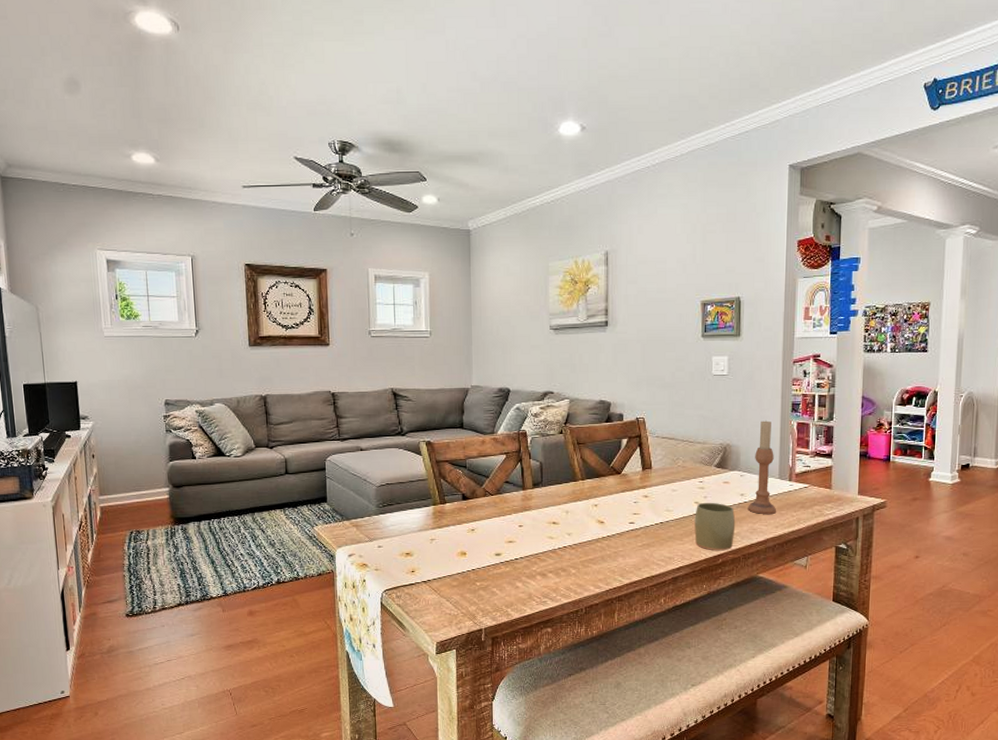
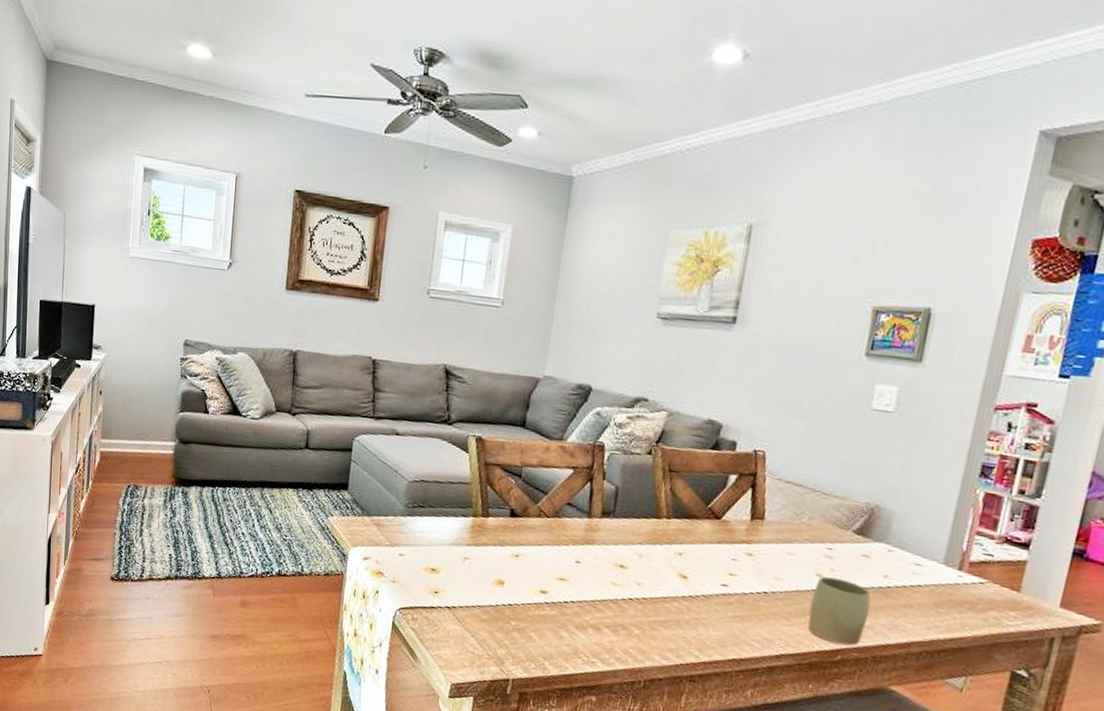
candlestick: present [748,420,776,515] -> none [890,481,947,610]

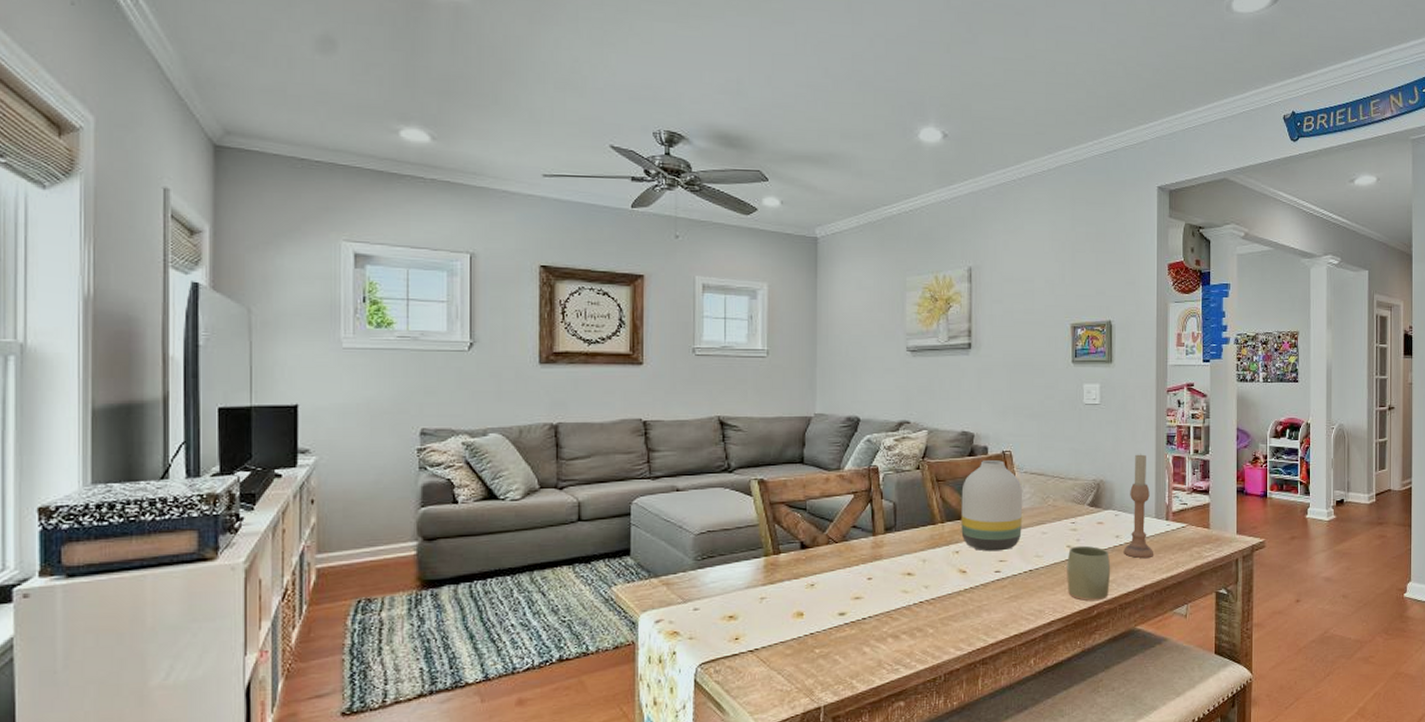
vase: none [688,457,772,564] -> present [961,460,1023,552]
candlestick: none [890,481,947,610] -> present [1124,454,1153,559]

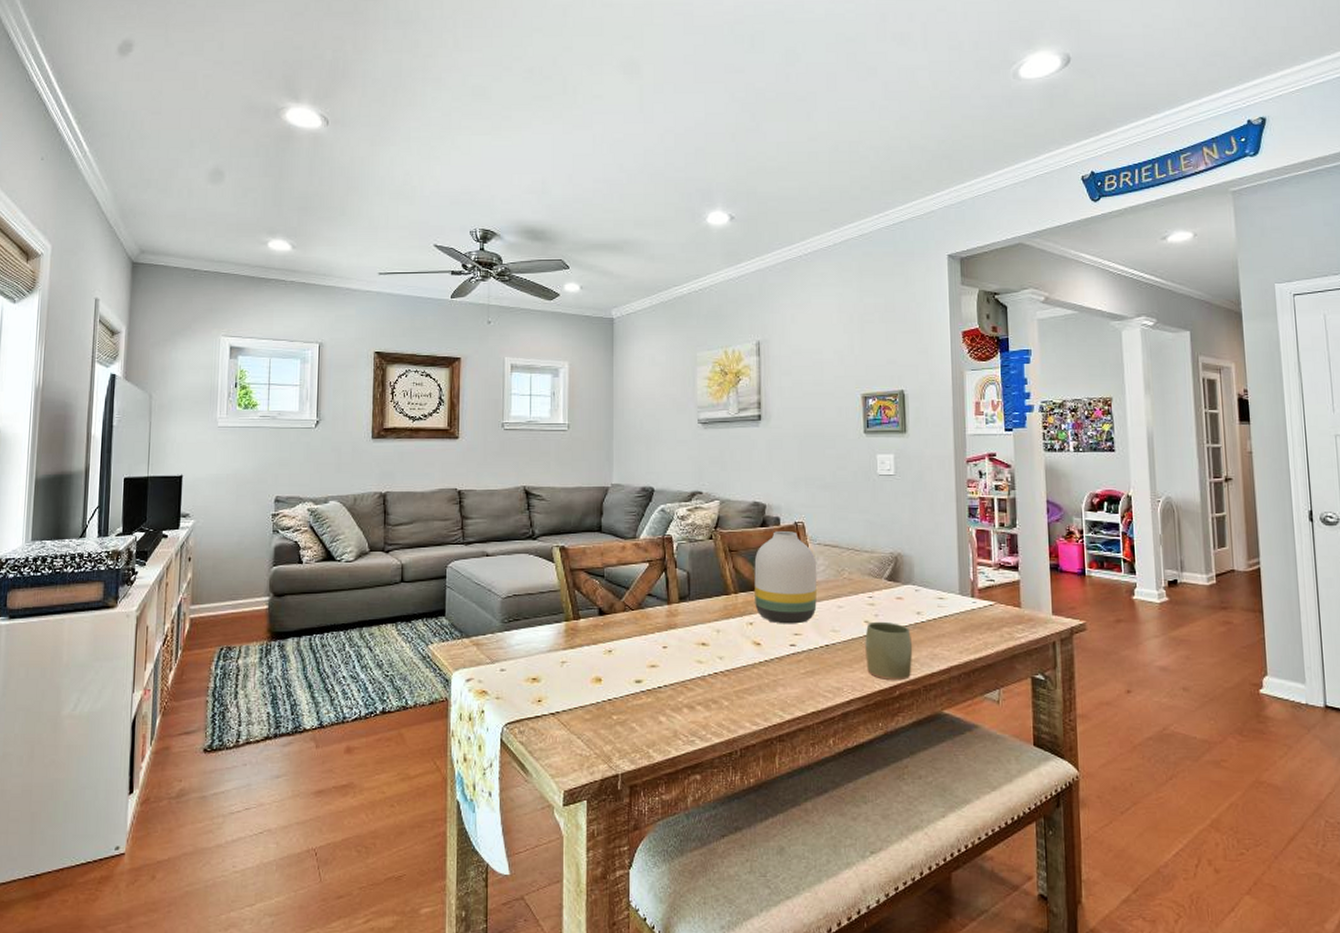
candlestick: present [1124,454,1153,559] -> none [926,527,959,638]

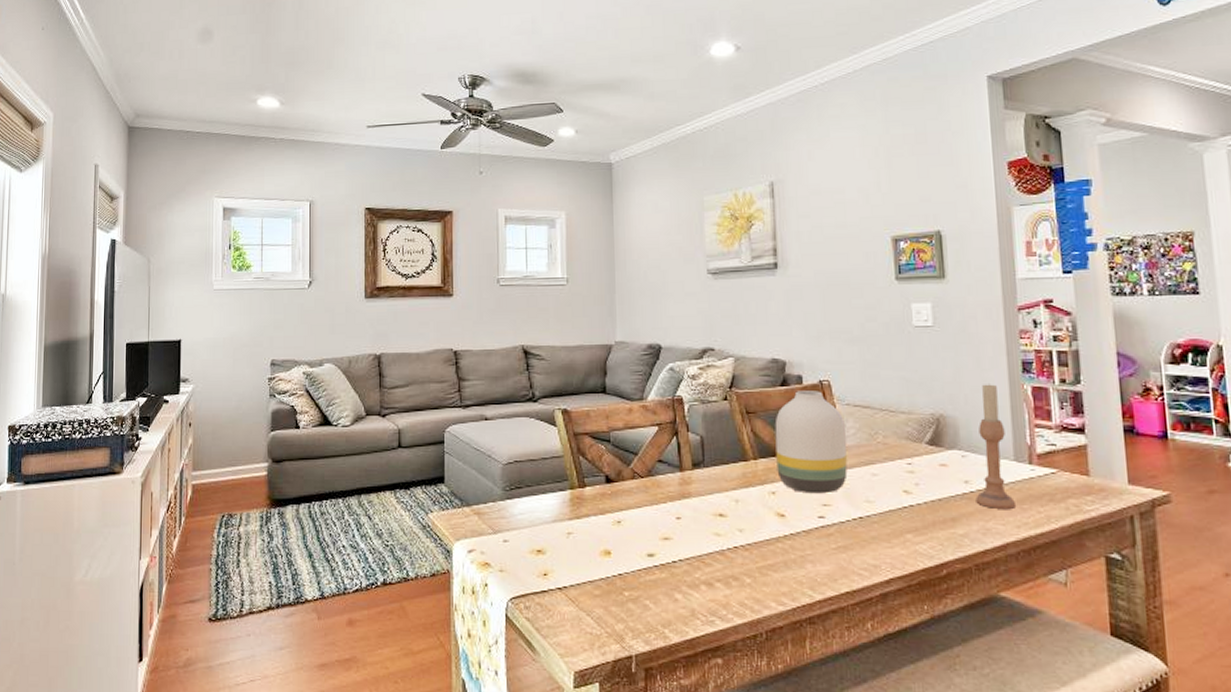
mug: present [865,621,913,681] -> none [904,491,962,559]
candlestick: none [926,527,959,638] -> present [976,384,1015,510]

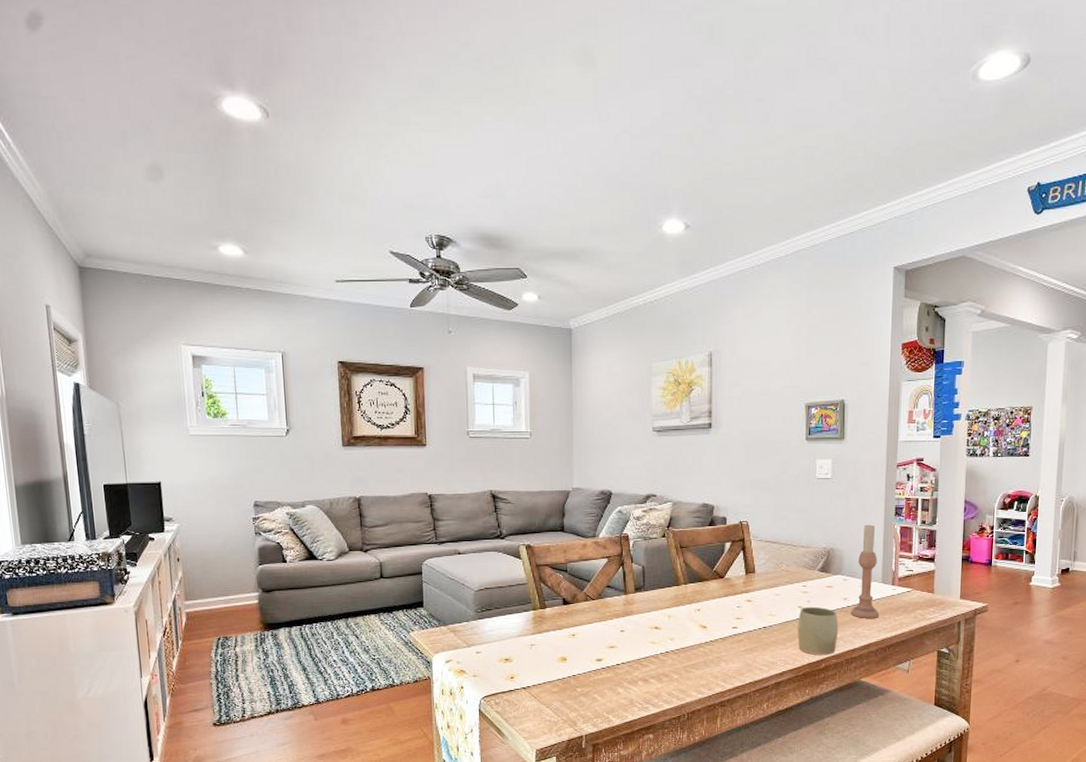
vase: present [775,391,848,494] -> none [702,530,759,610]
mug: none [904,491,962,559] -> present [797,606,839,656]

